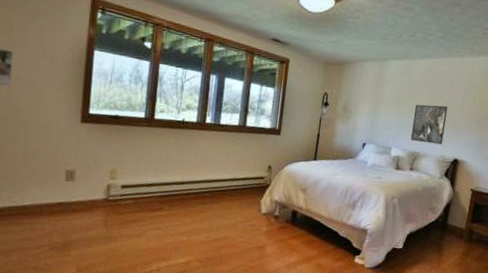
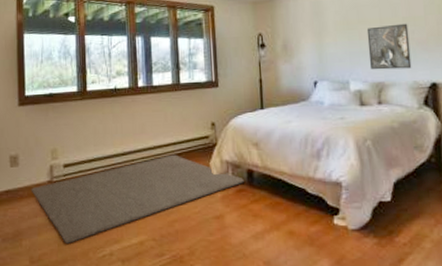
rug: none [85,189,288,257] -> present [31,154,244,243]

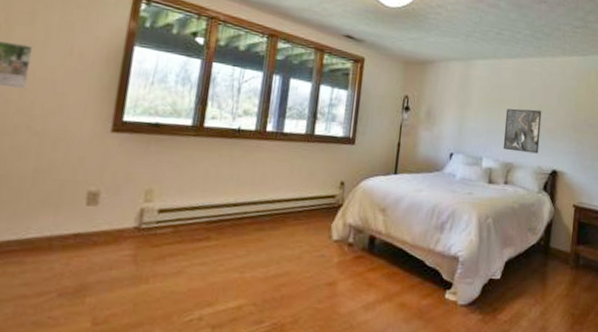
rug: present [31,154,244,243] -> none [109,211,364,304]

